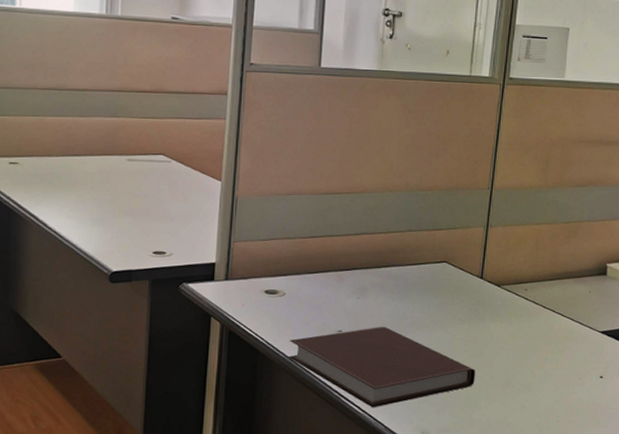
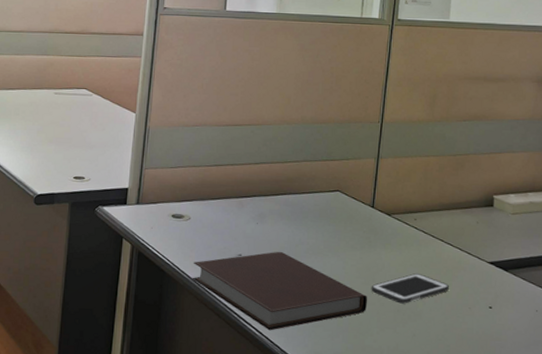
cell phone: none [479,345,561,376] -> present [371,273,450,304]

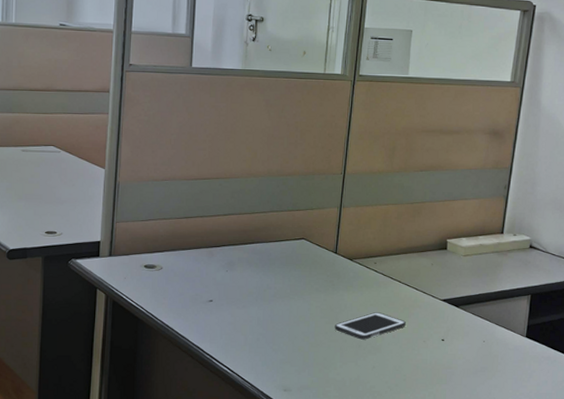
notebook: present [192,251,368,331] -> none [165,296,332,369]

